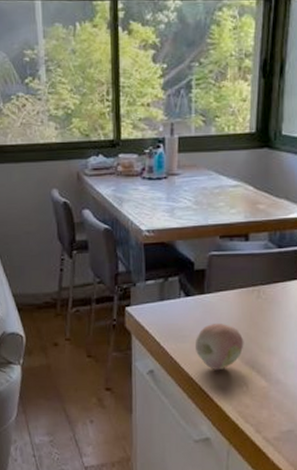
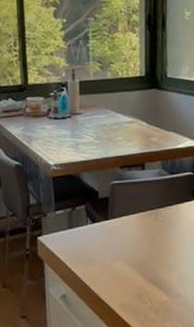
fruit: present [196,323,244,371] -> none [103,245,147,290]

